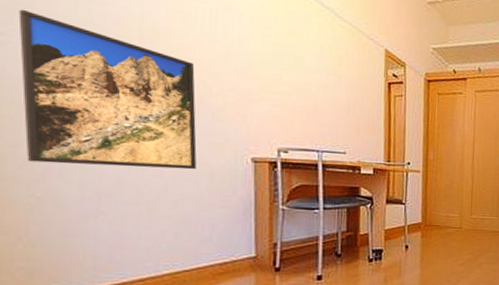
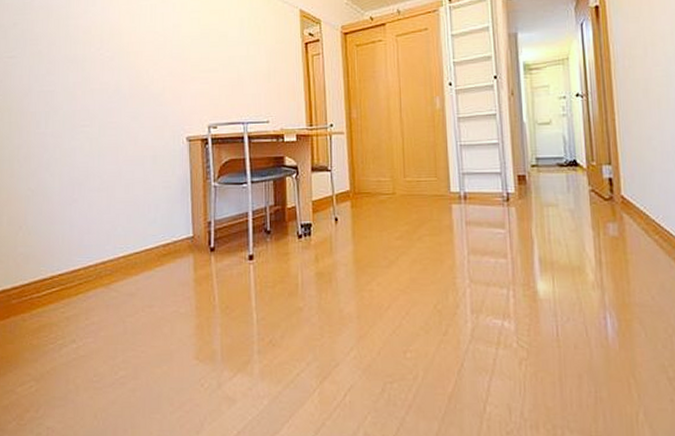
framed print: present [18,9,197,170] -> none [23,34,143,160]

